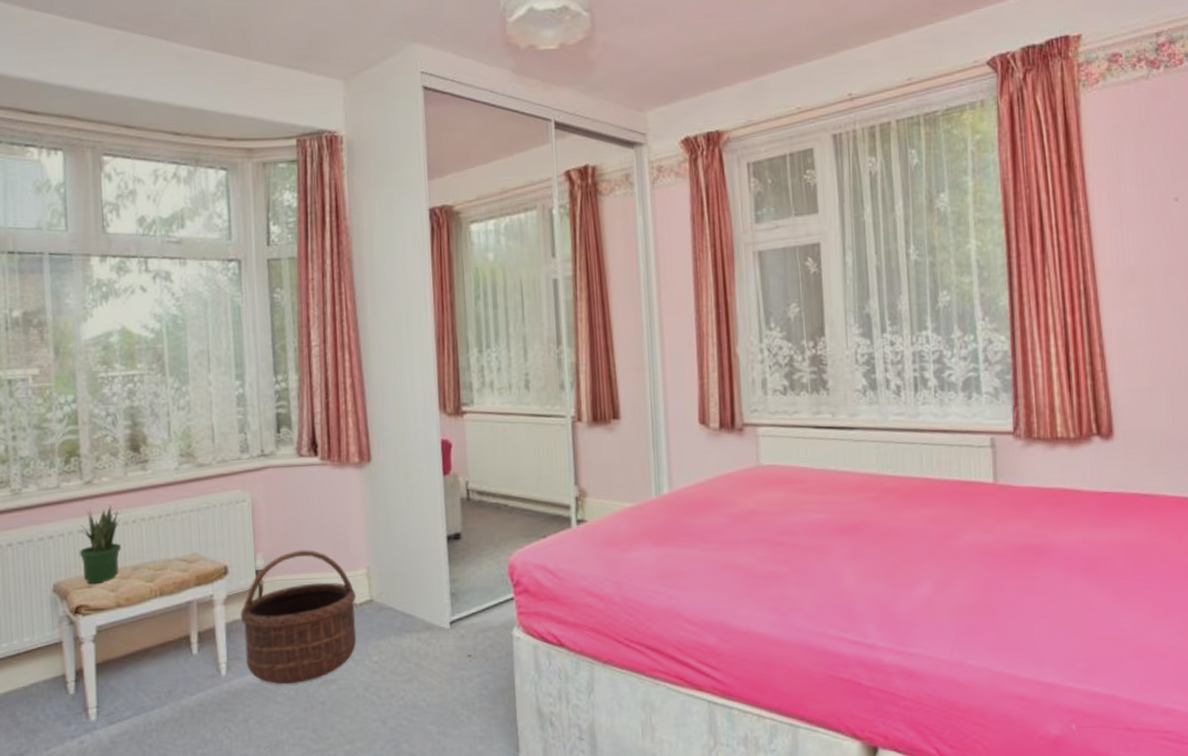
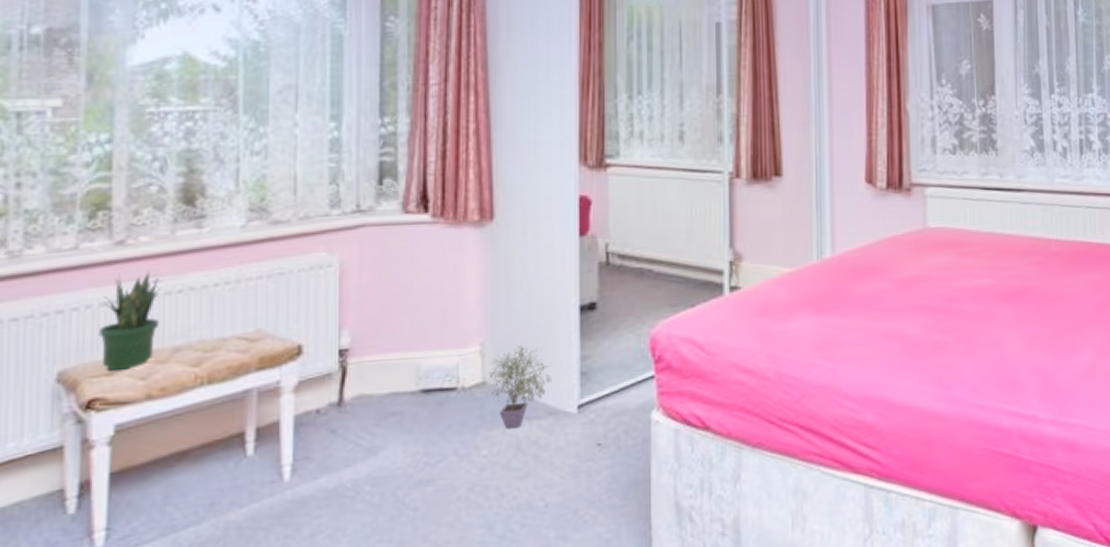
basket: present [240,549,357,684] -> none [314,323,466,489]
potted plant: none [373,570,427,640] -> present [487,346,552,430]

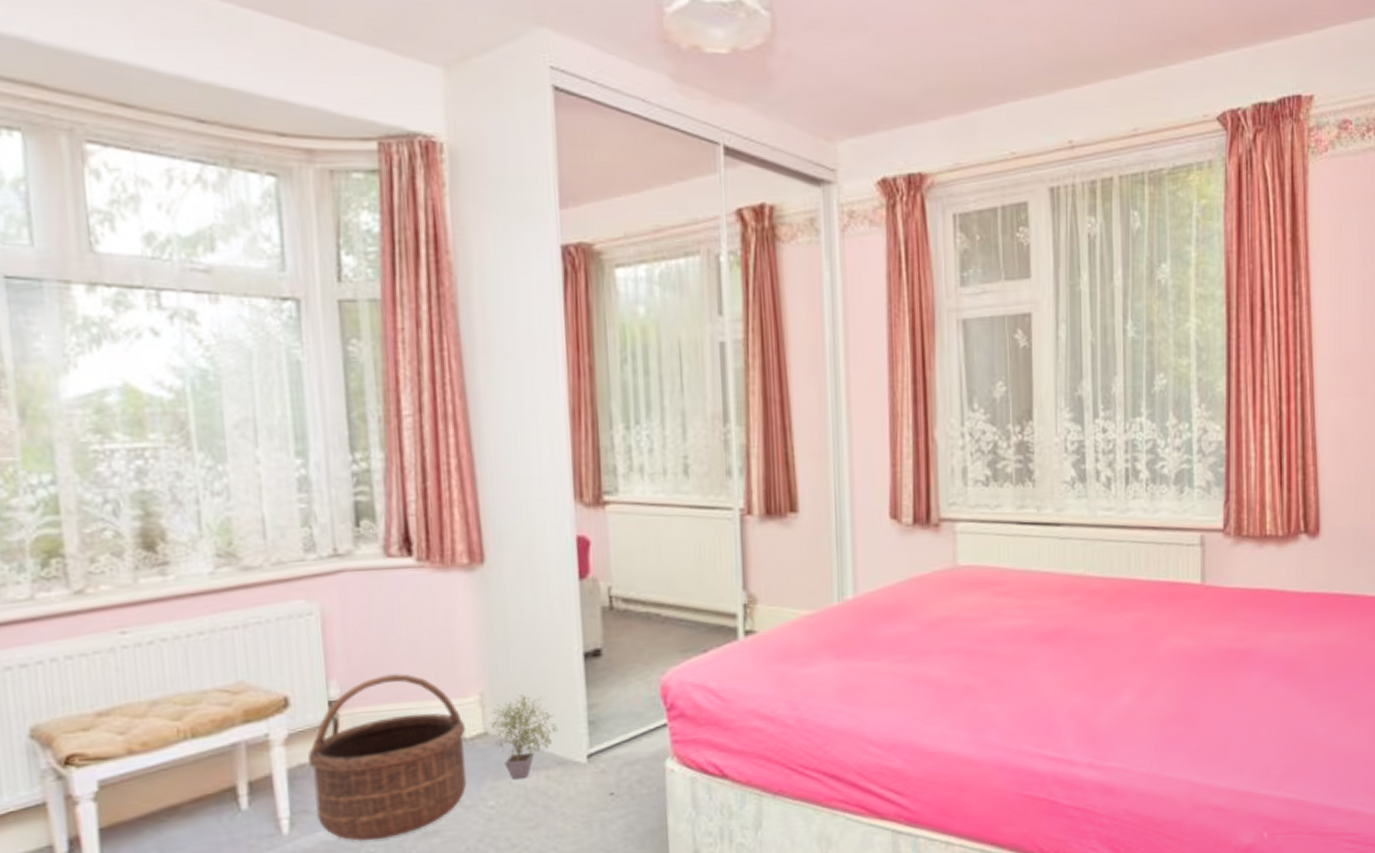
planter: present [99,271,160,371] -> none [67,622,133,726]
basket: none [314,323,466,489] -> present [307,673,467,841]

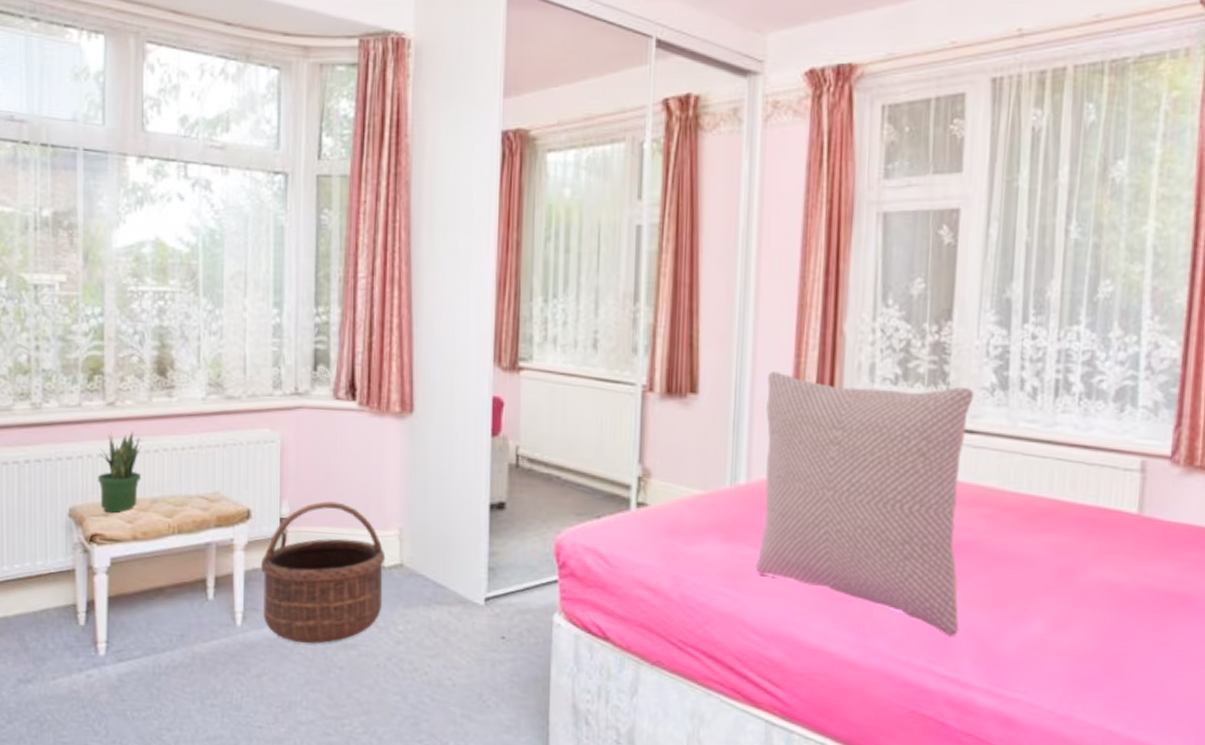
planter: none [67,622,133,726] -> present [97,431,142,513]
potted plant: present [488,695,558,780] -> none [404,535,462,611]
pillow: none [866,483,1061,719] -> present [756,371,974,636]

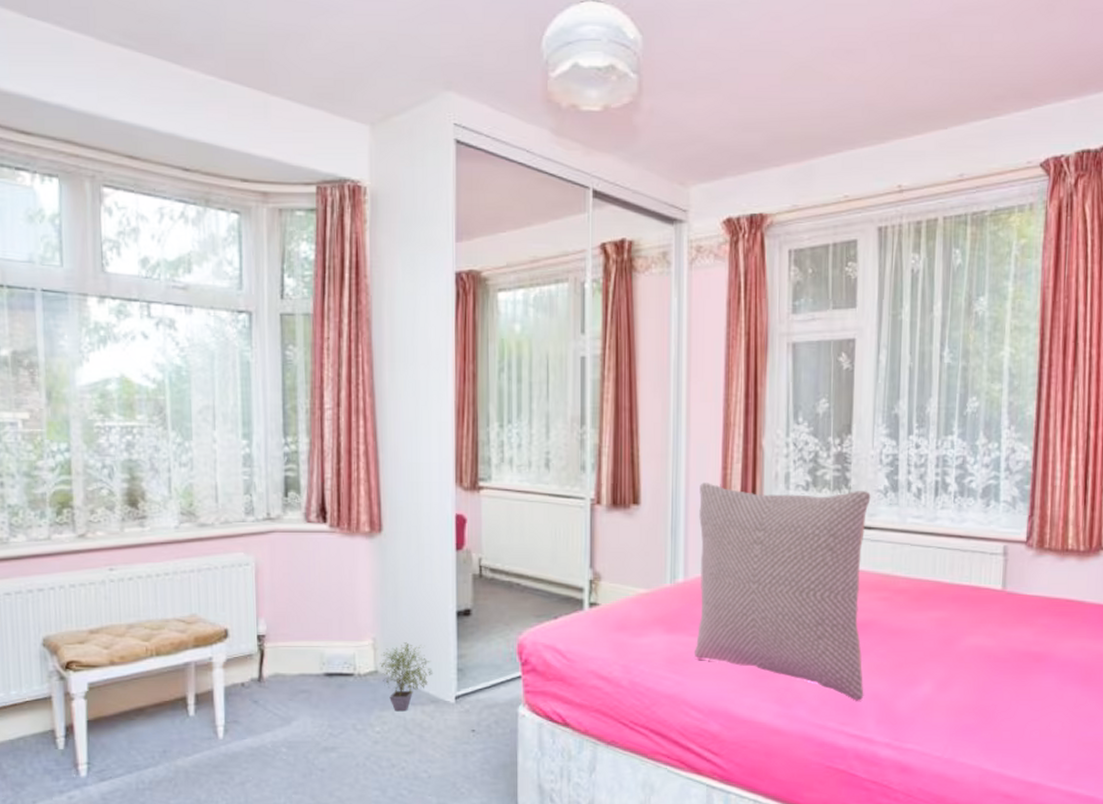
planter: present [97,431,142,513] -> none [71,561,117,639]
basket: present [260,500,386,644] -> none [239,616,361,749]
potted plant: none [404,535,462,611] -> present [379,642,433,712]

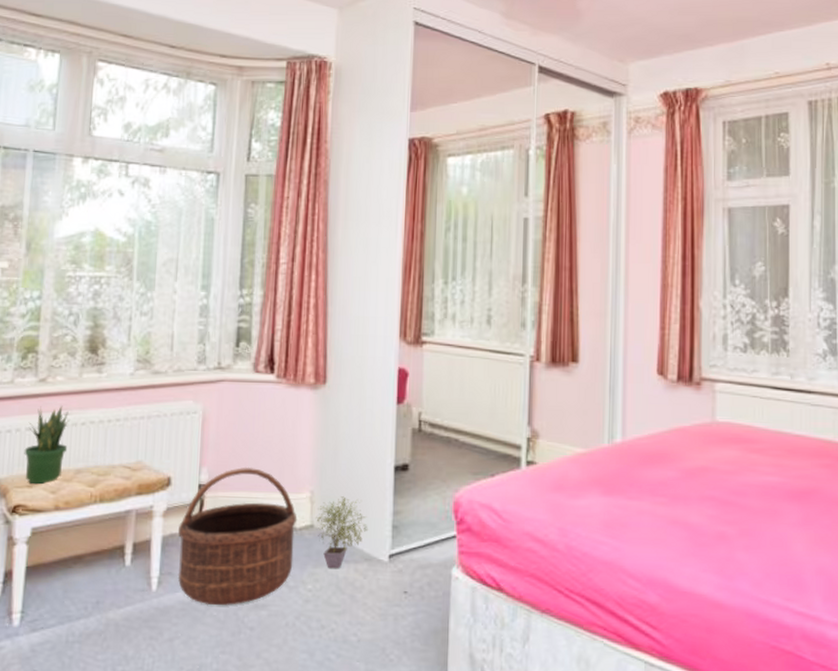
planter: none [71,561,117,639] -> present [24,405,69,484]
basket: none [239,616,361,749] -> present [177,466,298,605]
pillow: present [695,483,871,701] -> none [632,342,810,575]

